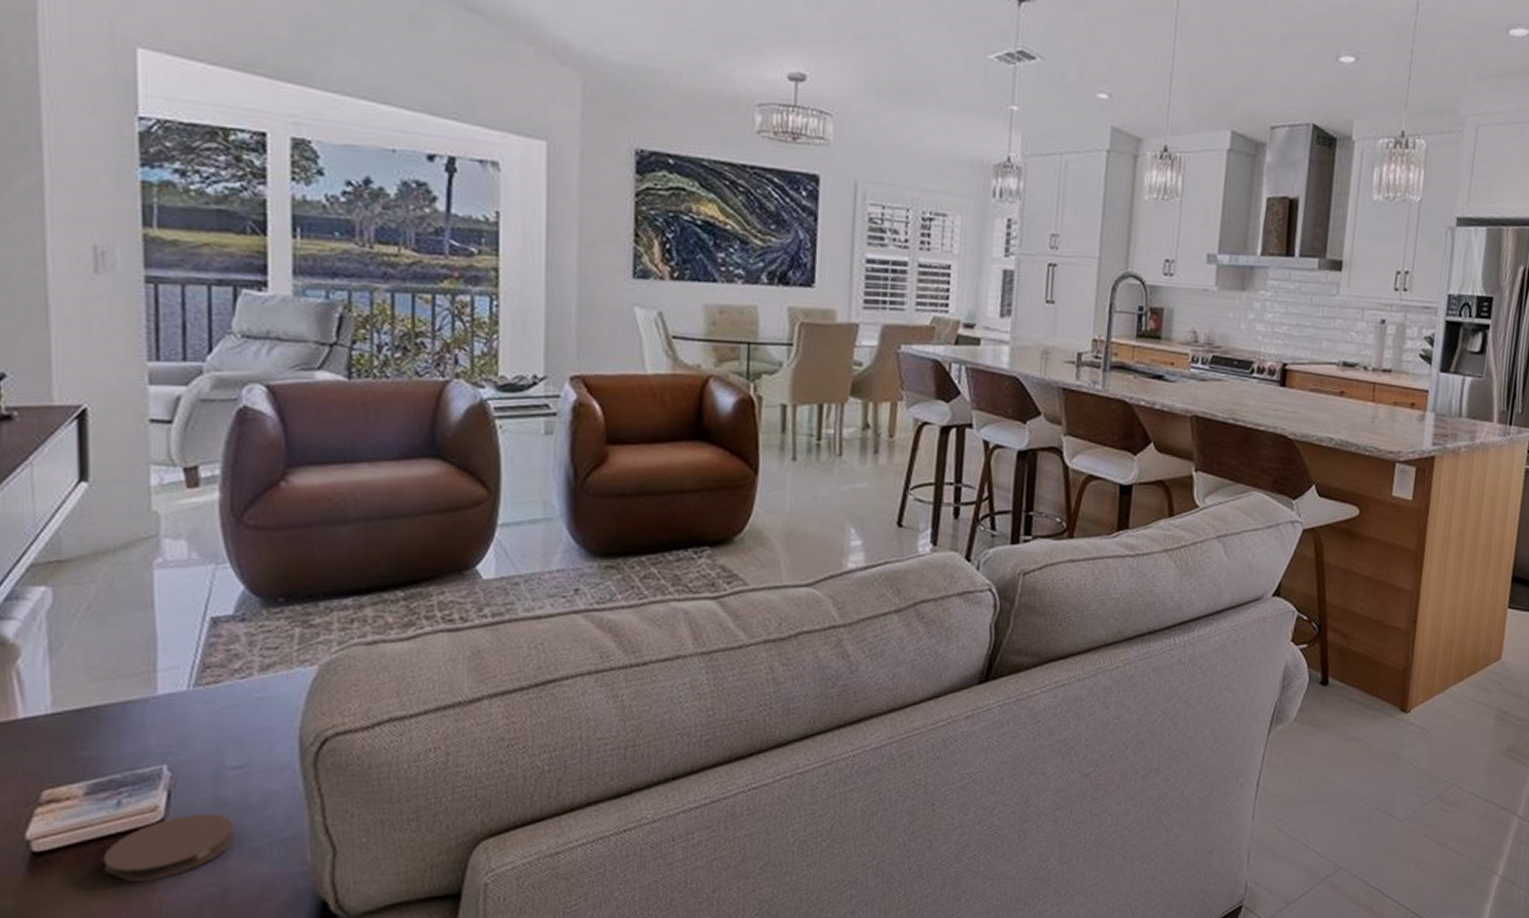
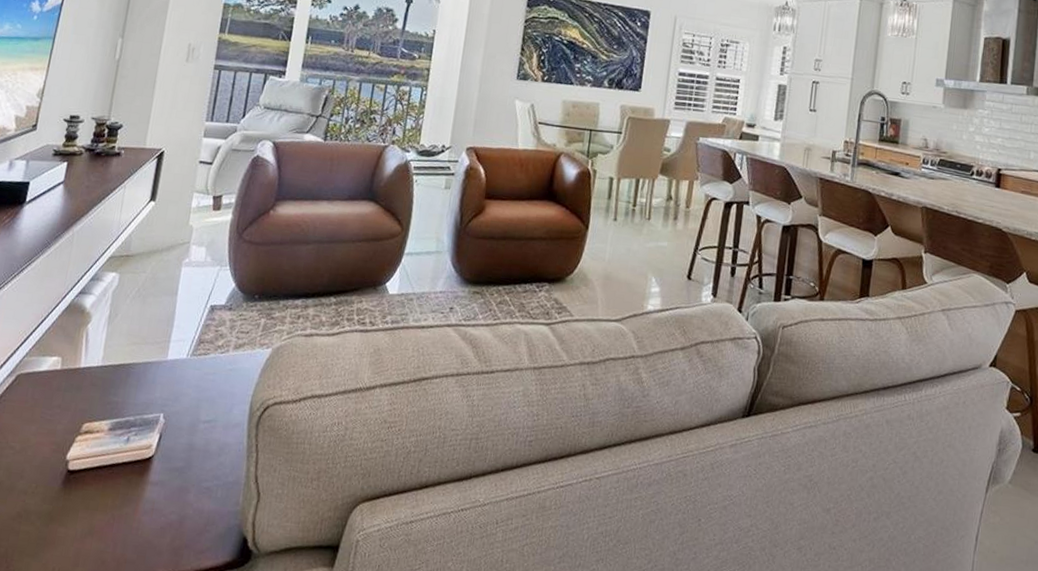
coaster: present [103,813,234,882] -> none [108,454,197,504]

